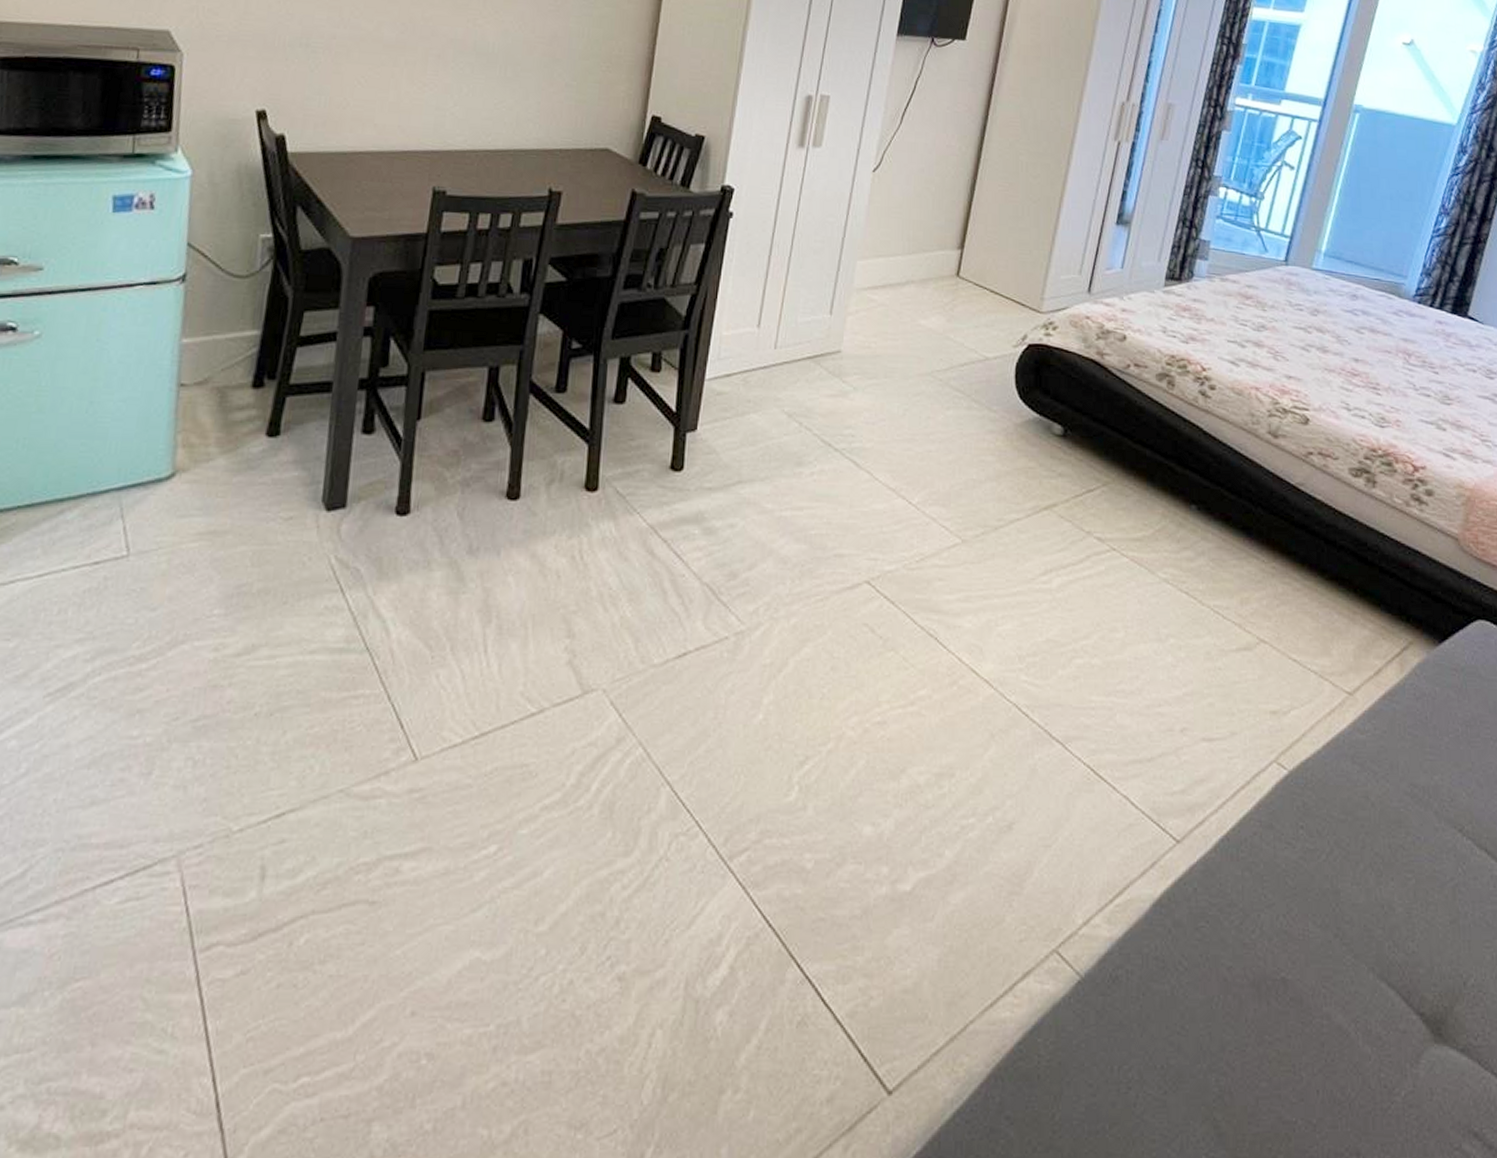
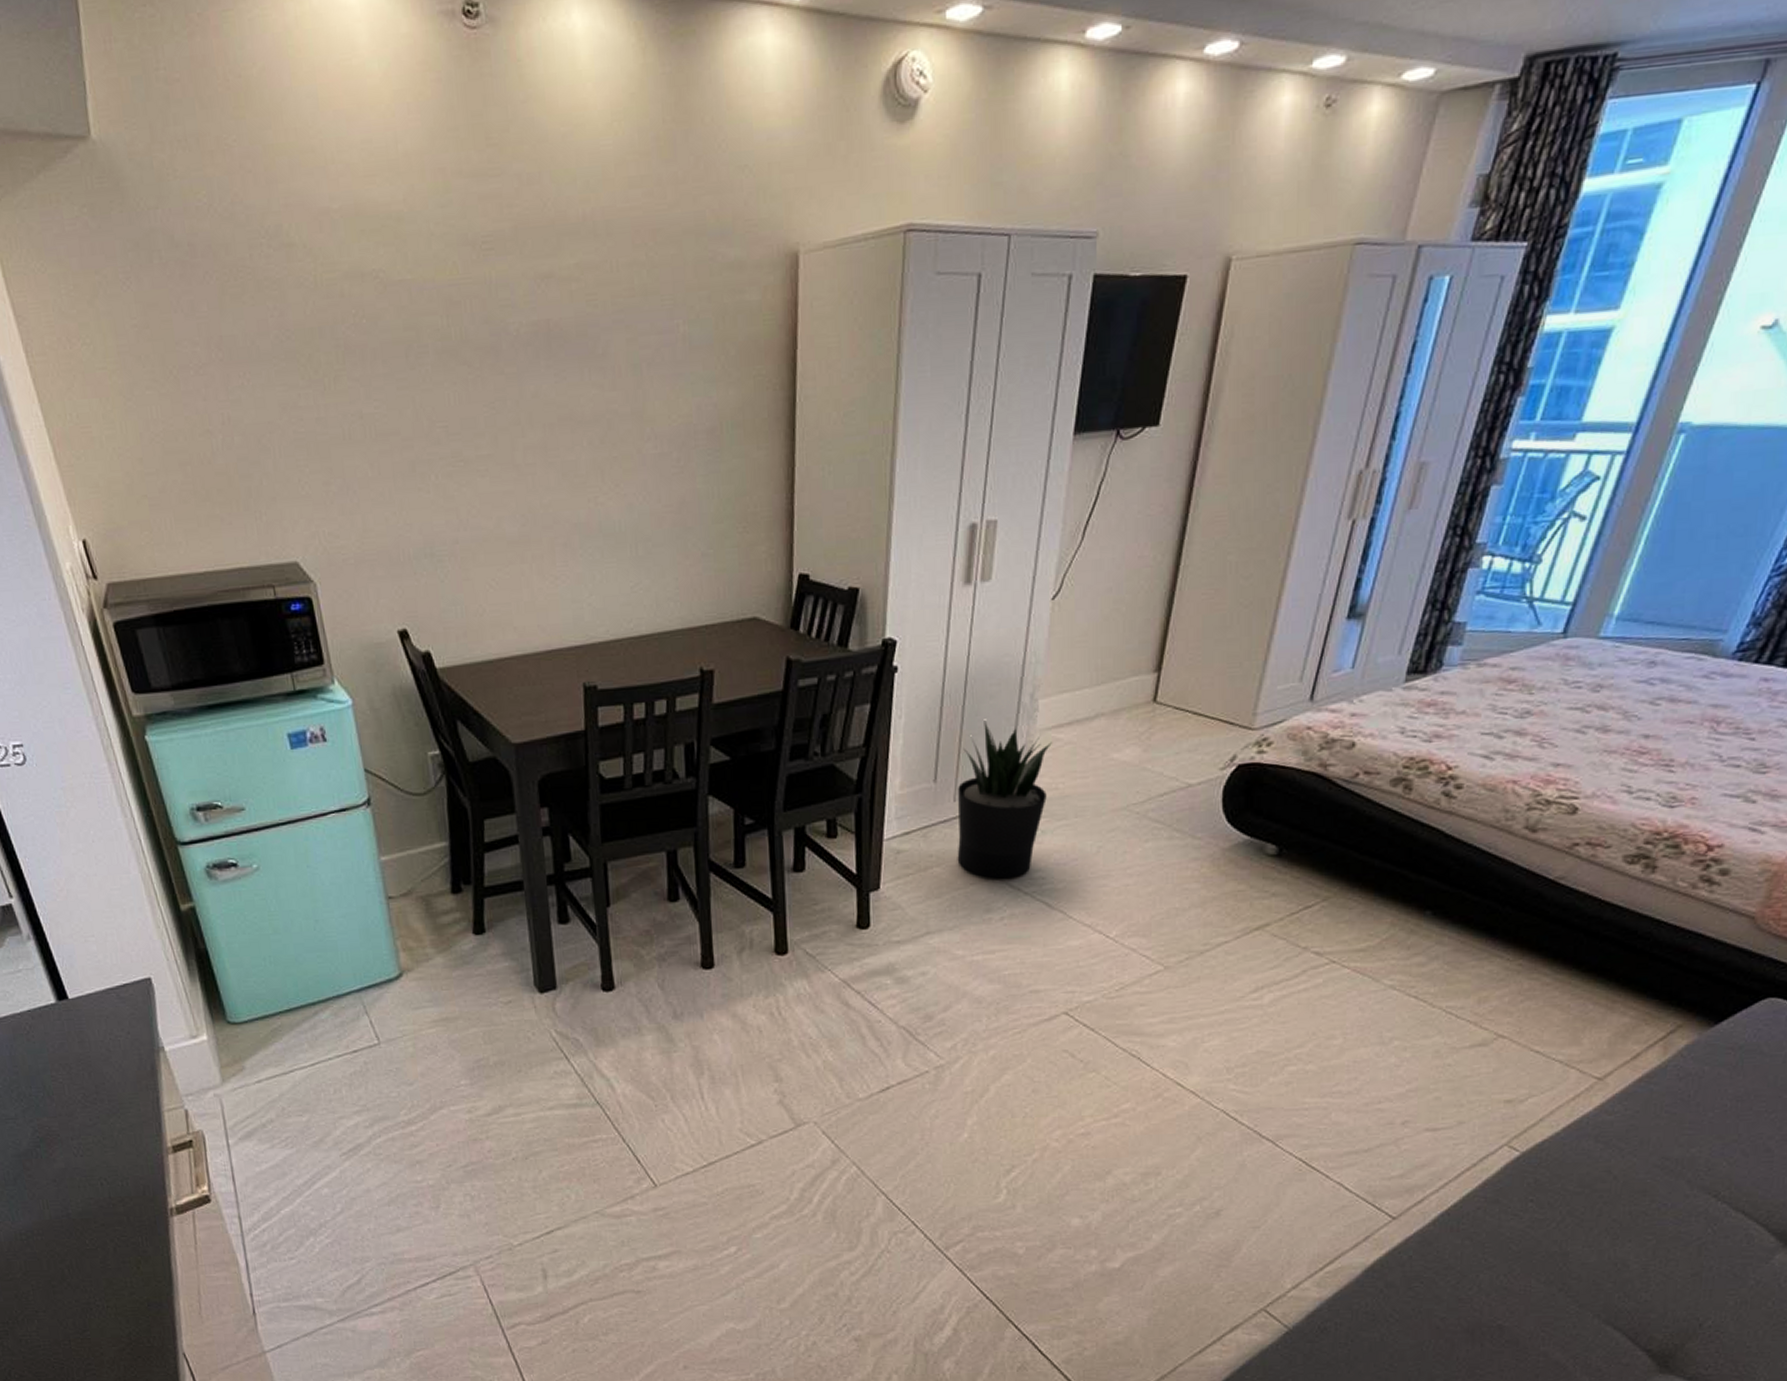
planter: none [773,274,867,433] -> present [957,720,1052,879]

